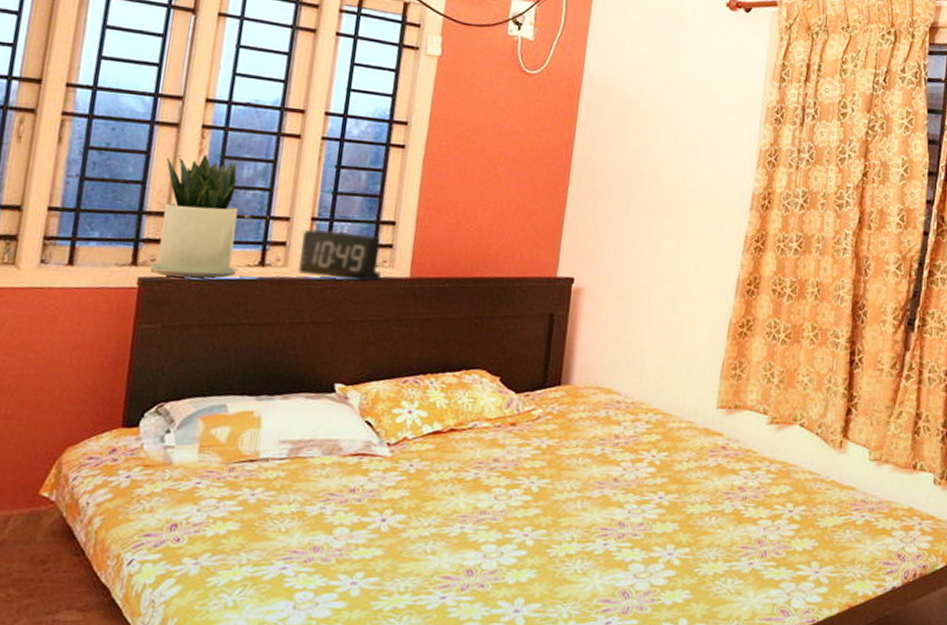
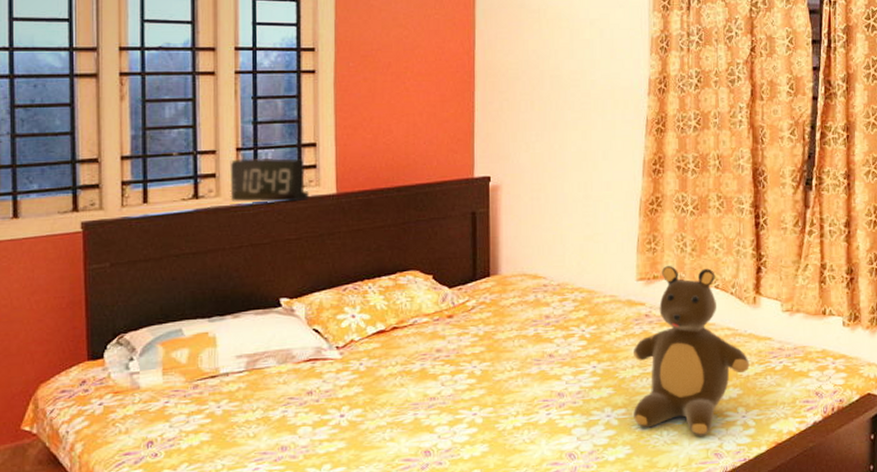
planter: present [149,155,239,279] -> none [90,101,175,219]
teddy bear: none [697,395,829,589] -> present [632,265,750,436]

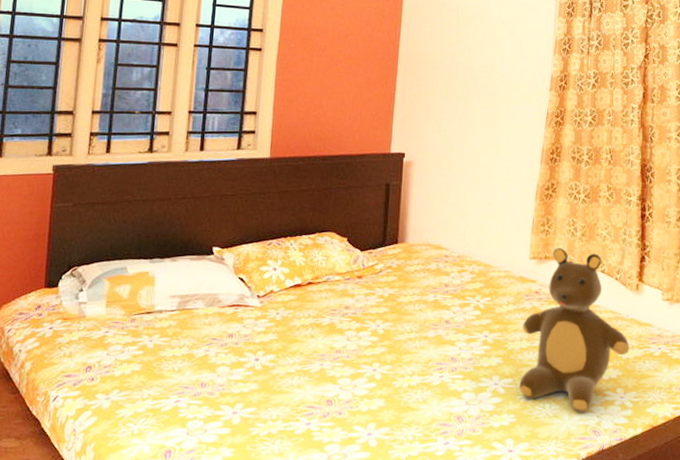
alarm clock: present [230,157,309,204] -> none [179,120,247,163]

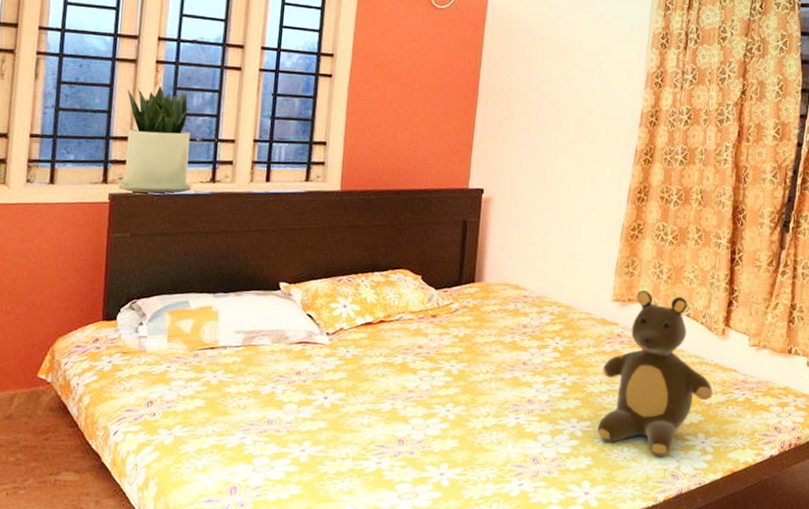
planter: none [61,63,132,165] -> present [118,87,194,194]

